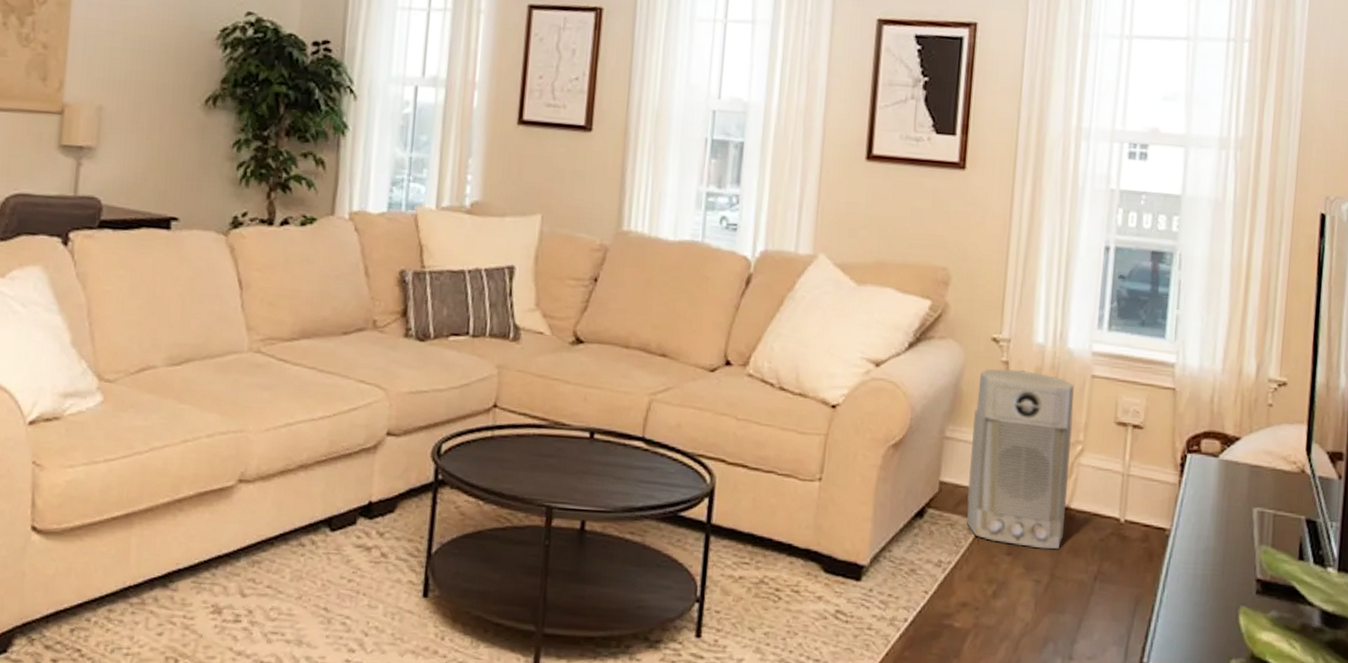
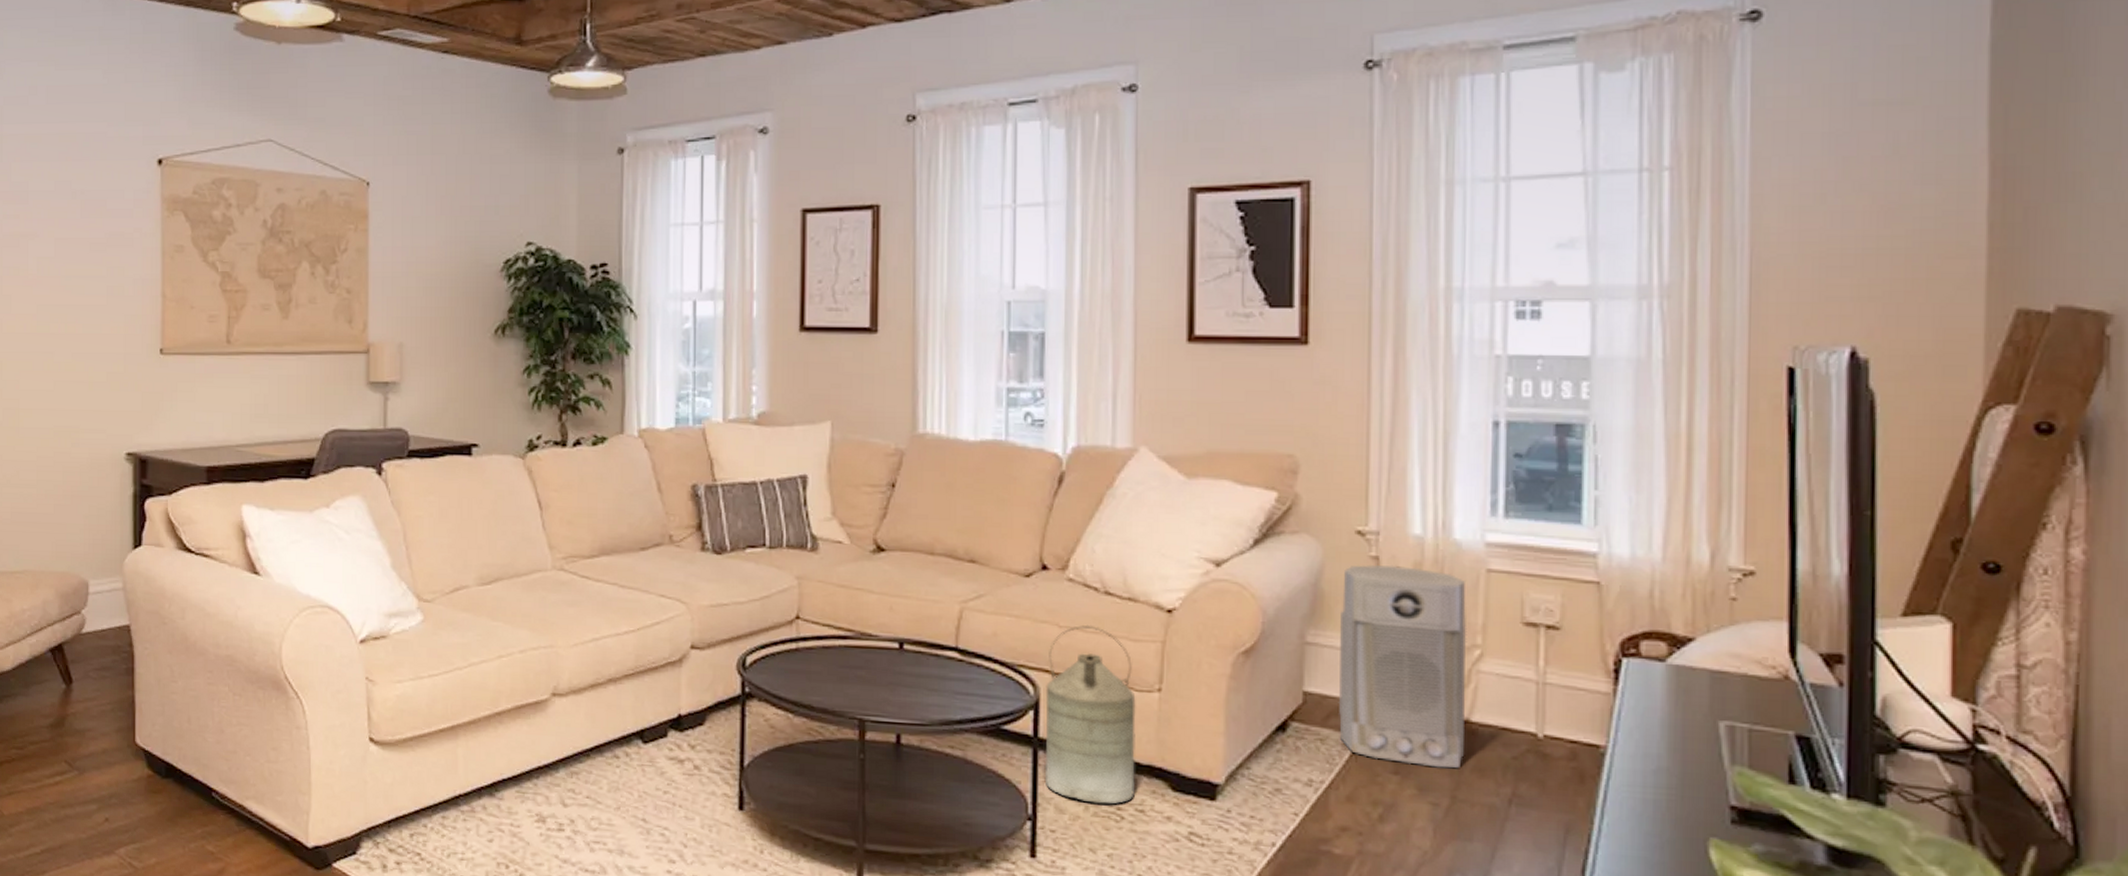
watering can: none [714,417,799,586] -> present [1044,624,1136,805]

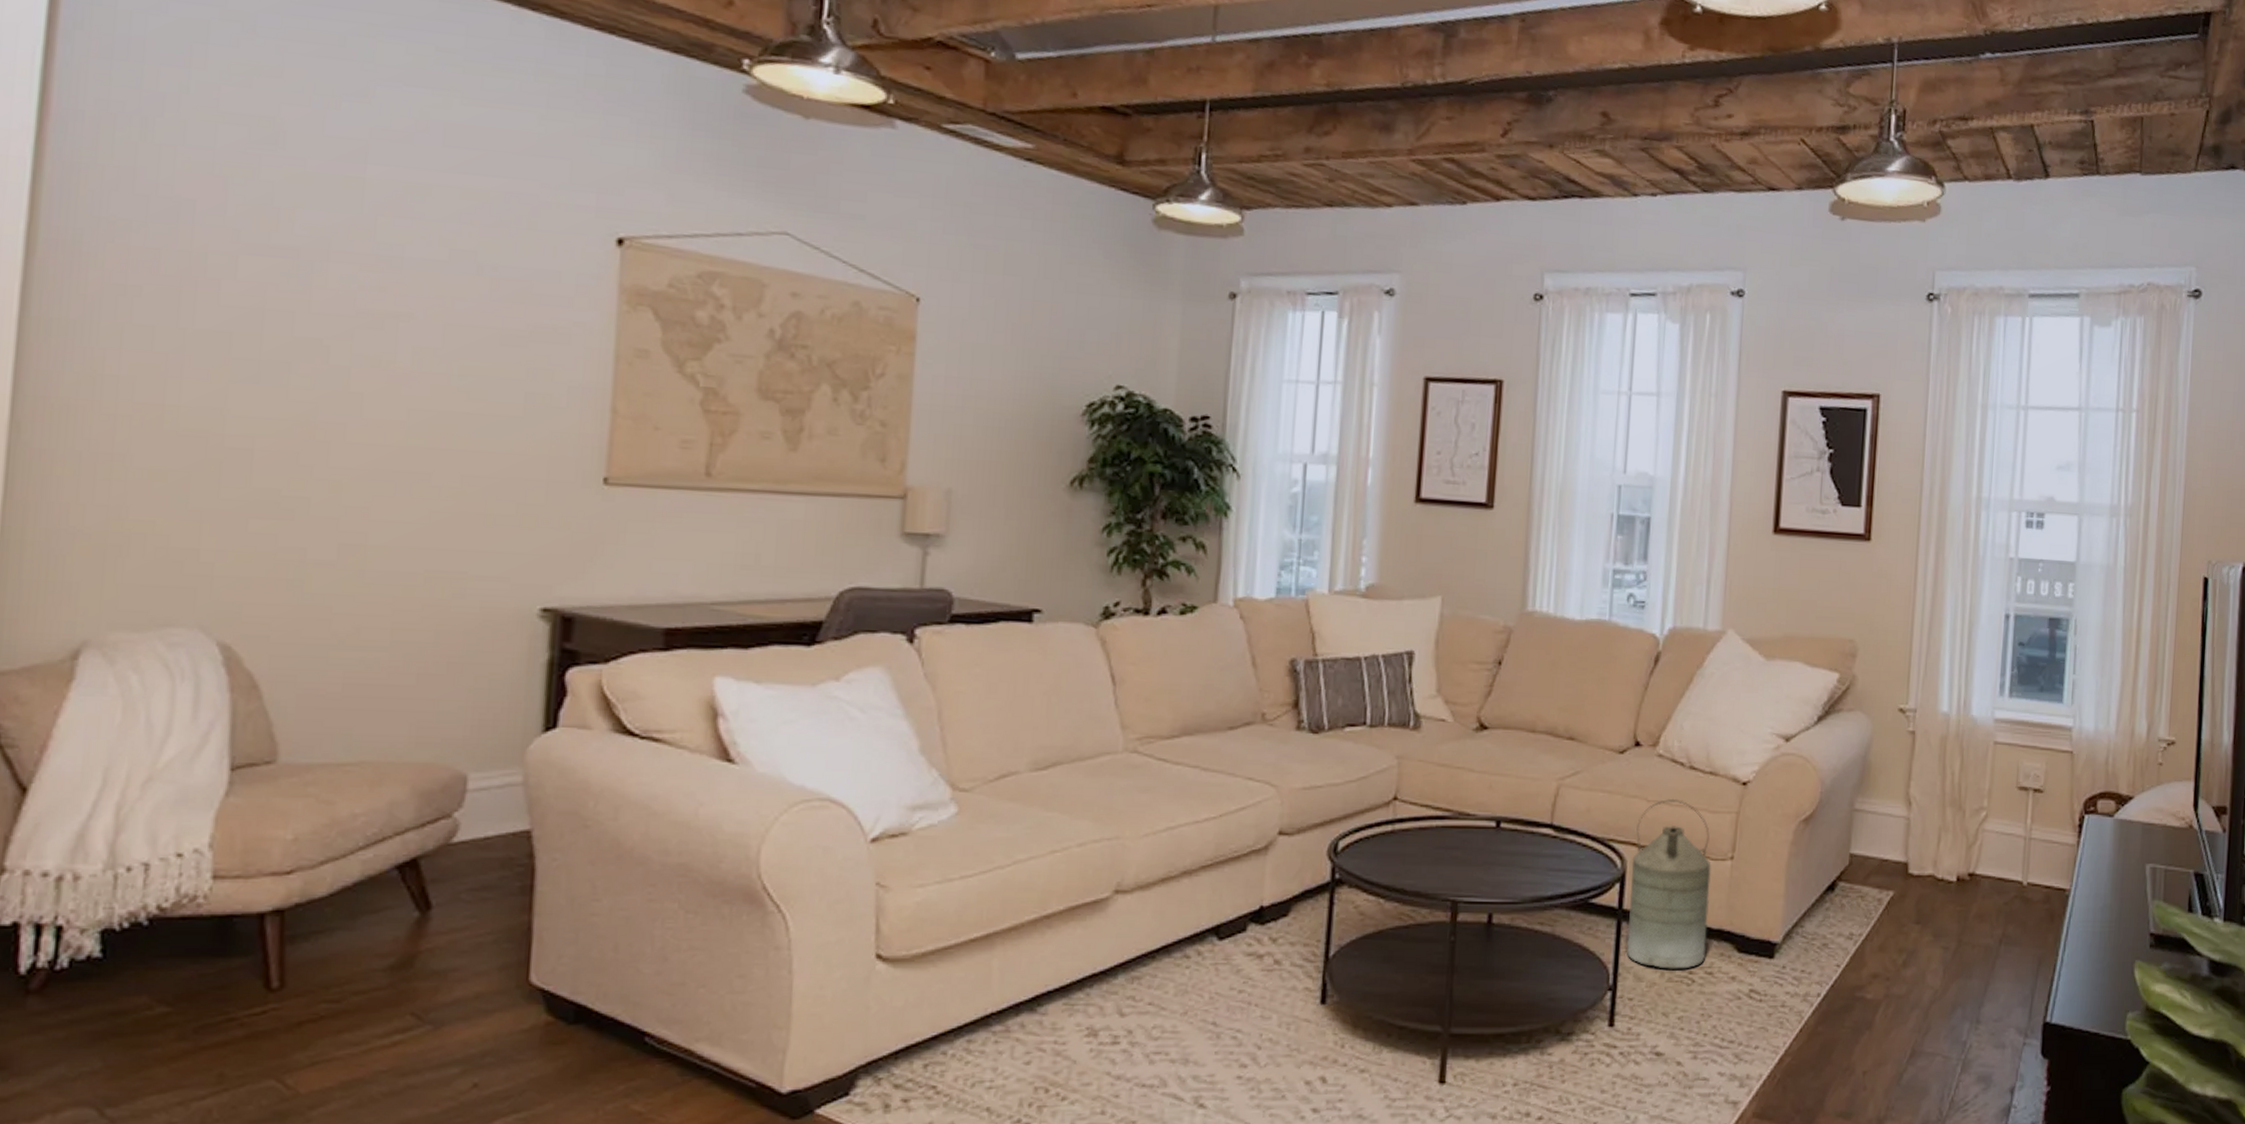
air purifier: present [1338,564,1467,768] -> none [1876,738,1978,916]

